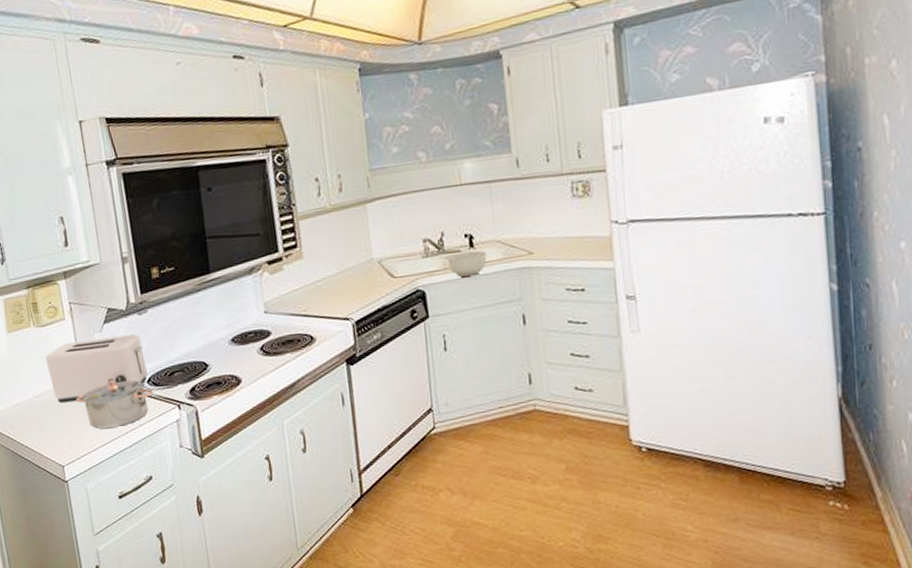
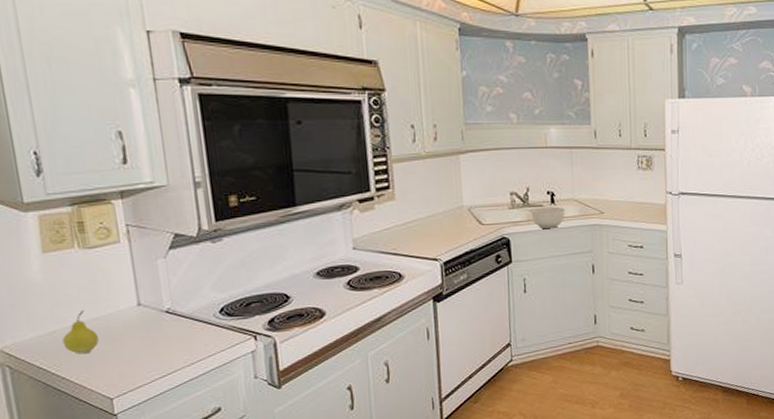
fruit: none [24,384,52,425] -> present [62,310,99,355]
toaster: present [45,334,147,403] -> none [93,262,220,332]
cooking pot: present [75,380,154,429] -> none [130,309,227,360]

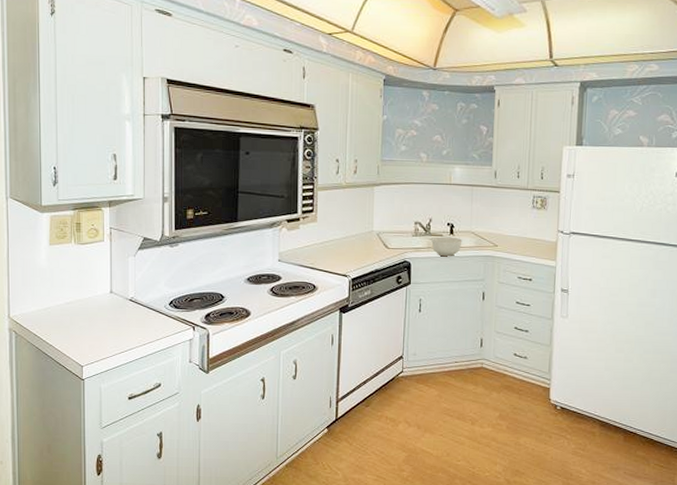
fruit: present [62,310,99,355] -> none [54,293,79,328]

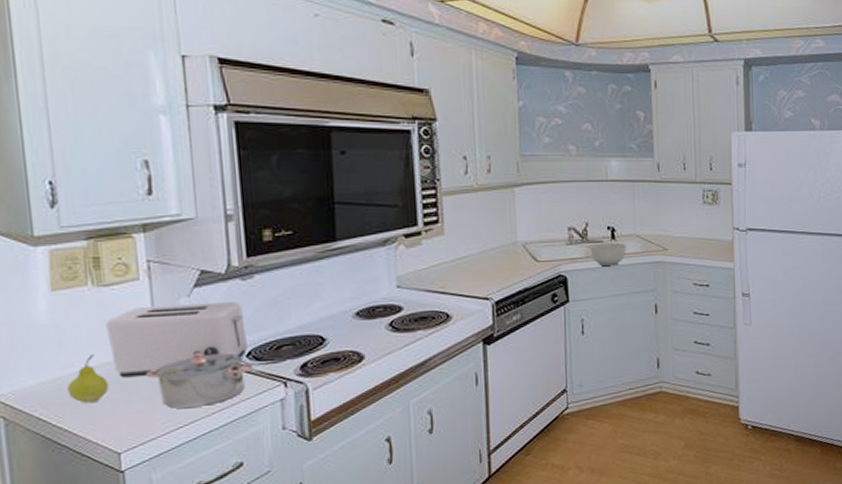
fruit: none [54,293,79,328] -> present [67,354,109,404]
toaster: none [81,261,170,312] -> present [106,302,247,378]
cooking pot: none [103,298,174,339] -> present [145,352,254,409]

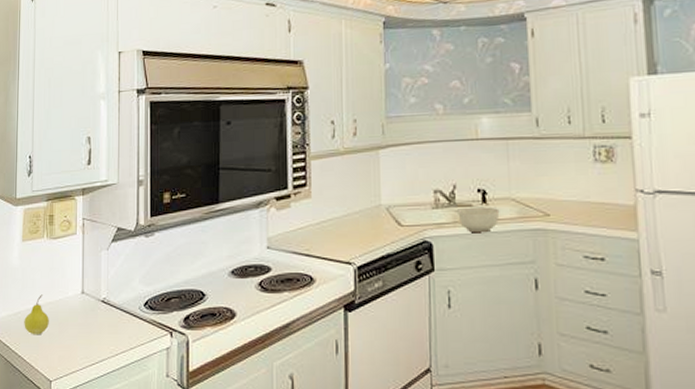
toaster: present [106,302,247,378] -> none [52,256,145,317]
cooking pot: present [145,352,254,409] -> none [73,299,149,348]

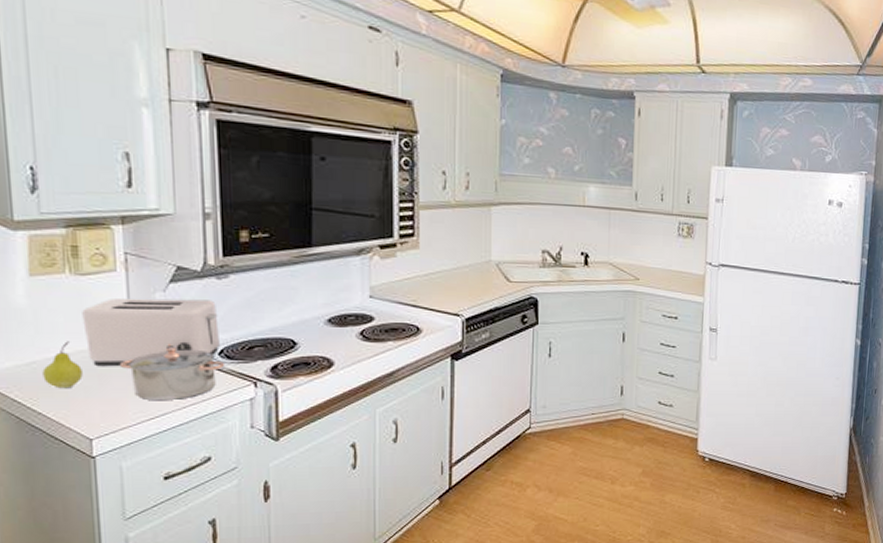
toaster: none [52,256,145,317] -> present [82,297,220,367]
cooking pot: none [73,299,149,348] -> present [119,347,226,401]
bowl: present [458,206,500,233] -> none [562,268,599,292]

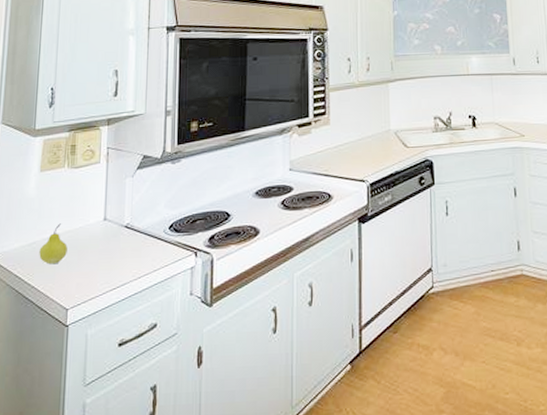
toaster: present [82,297,220,367] -> none [72,181,171,244]
cooking pot: present [119,347,226,401] -> none [94,224,174,273]

